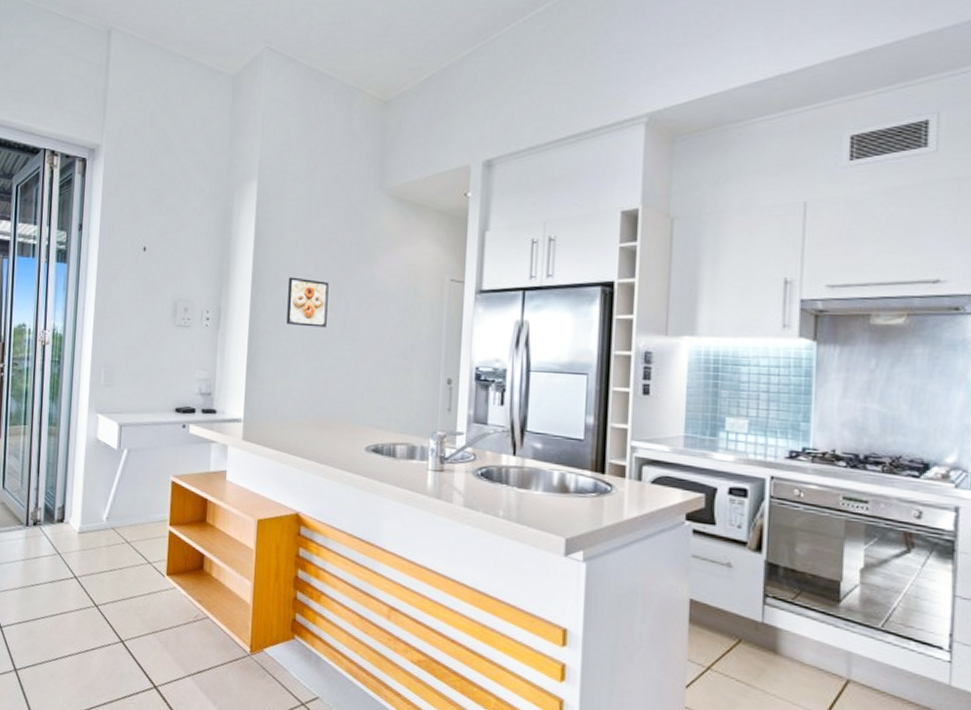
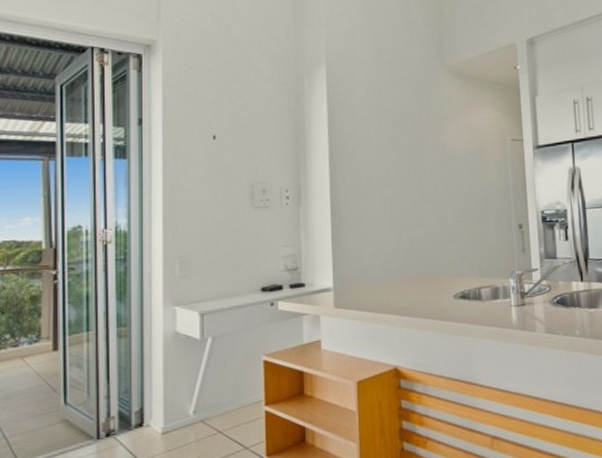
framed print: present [286,277,329,328] -> none [365,150,406,194]

